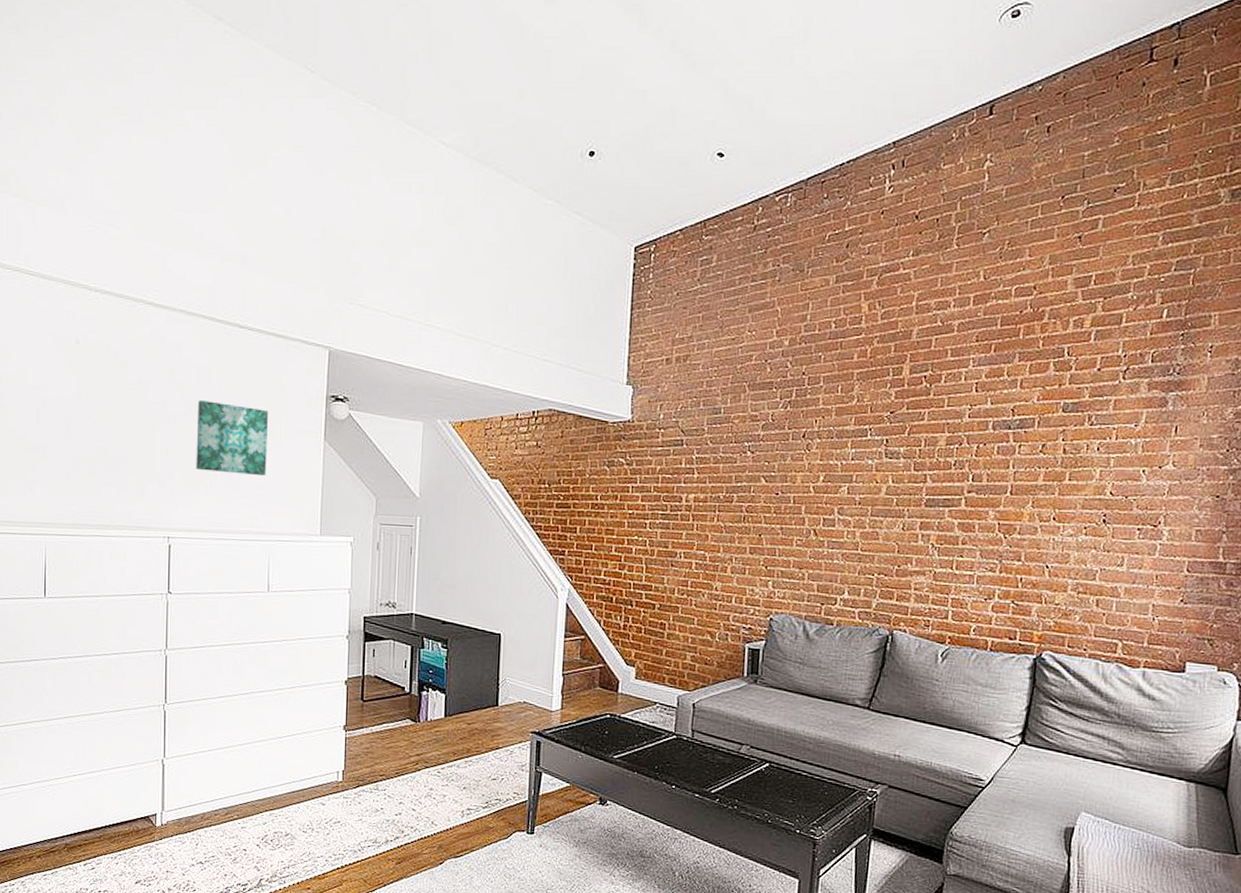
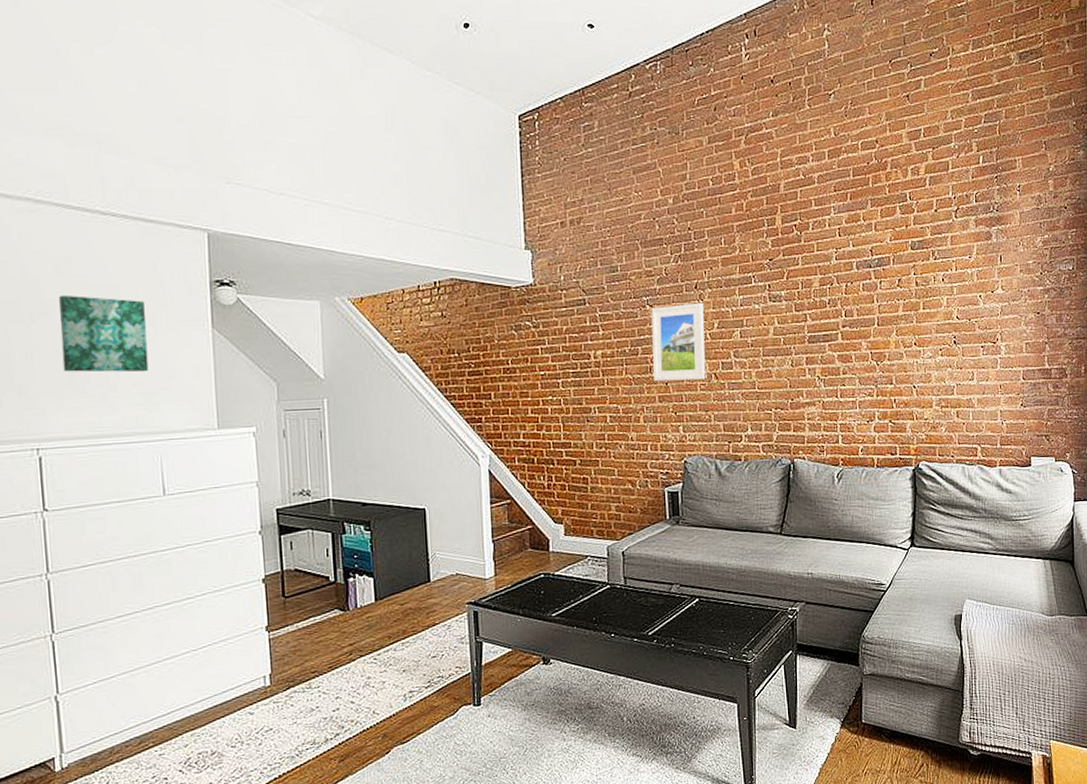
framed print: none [745,452,810,535] -> present [651,302,706,382]

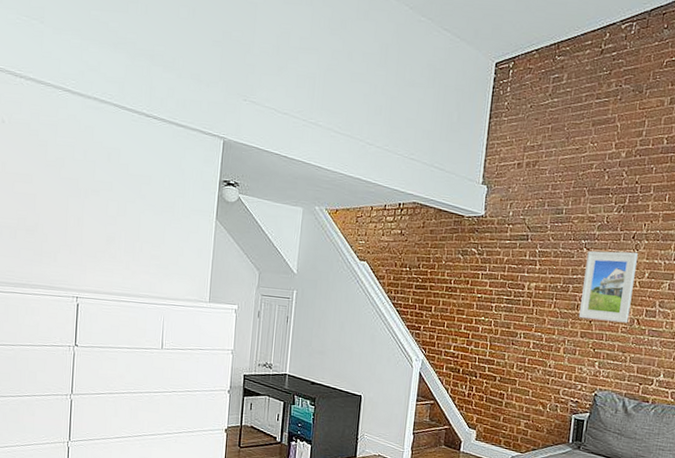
wall art: present [59,294,149,372] -> none [103,178,169,248]

